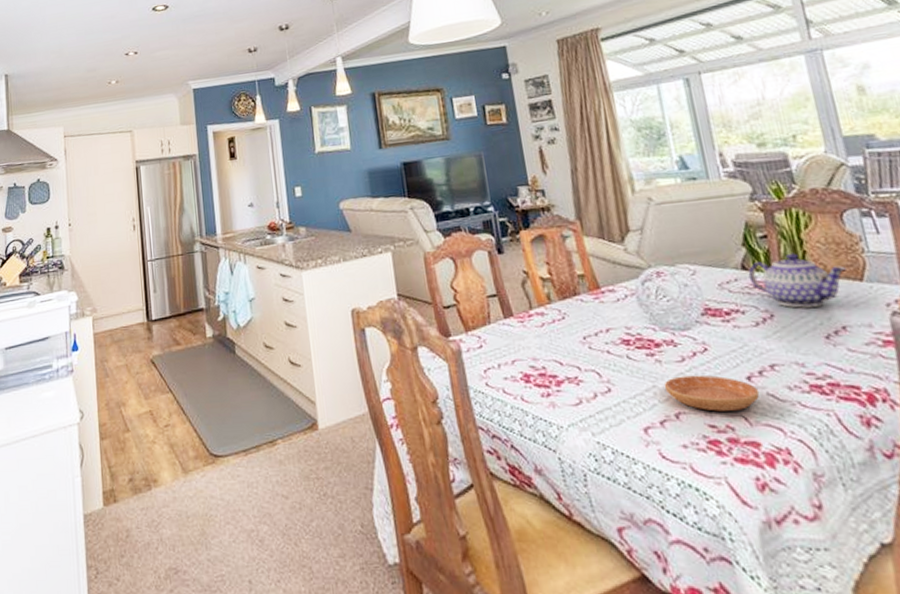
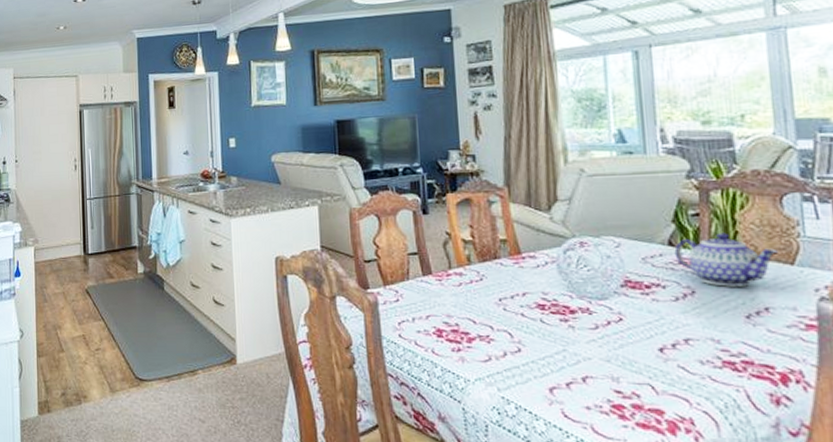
saucer: present [664,375,760,412] -> none [574,342,670,379]

